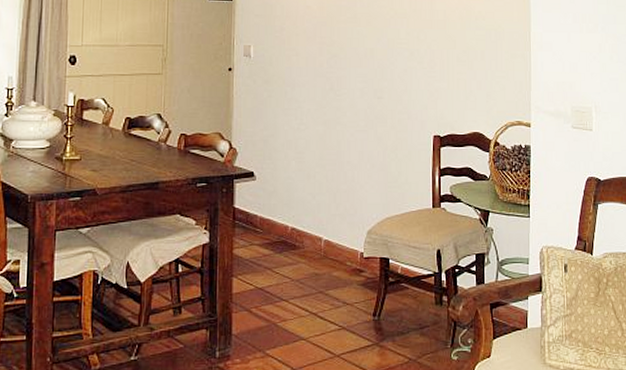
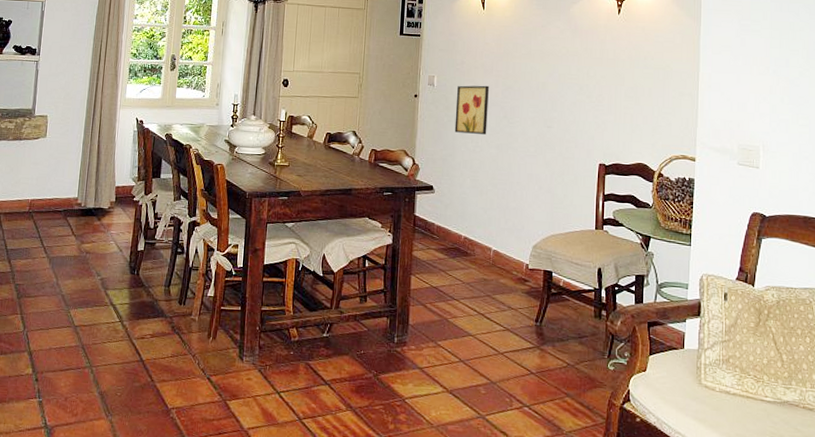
wall art: none [276,54,312,110] -> present [454,85,489,135]

